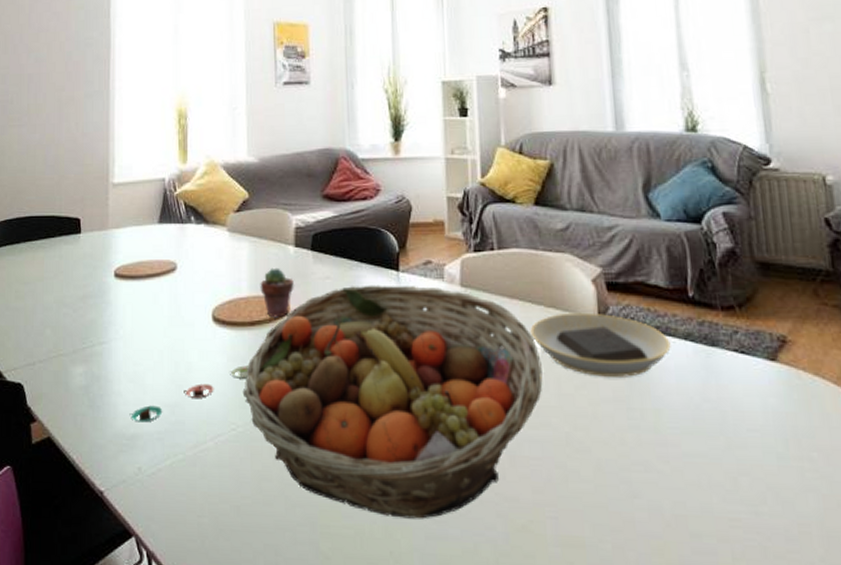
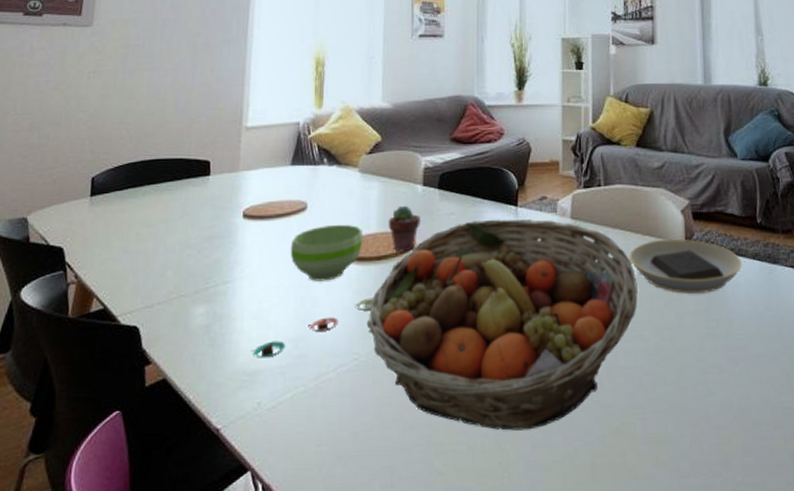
bowl: none [162,286,235,346] -> present [290,224,363,281]

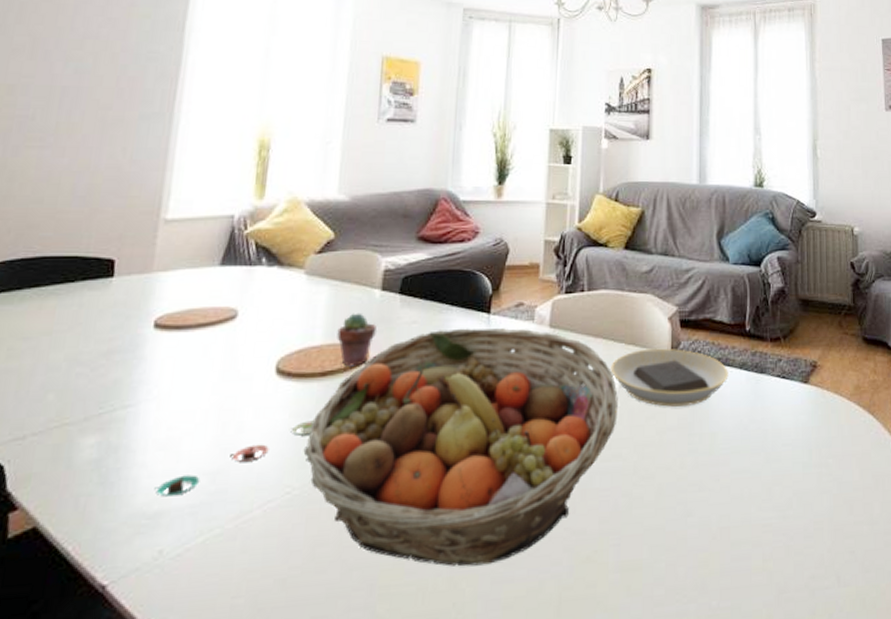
bowl: present [290,224,363,281] -> none [212,335,306,403]

